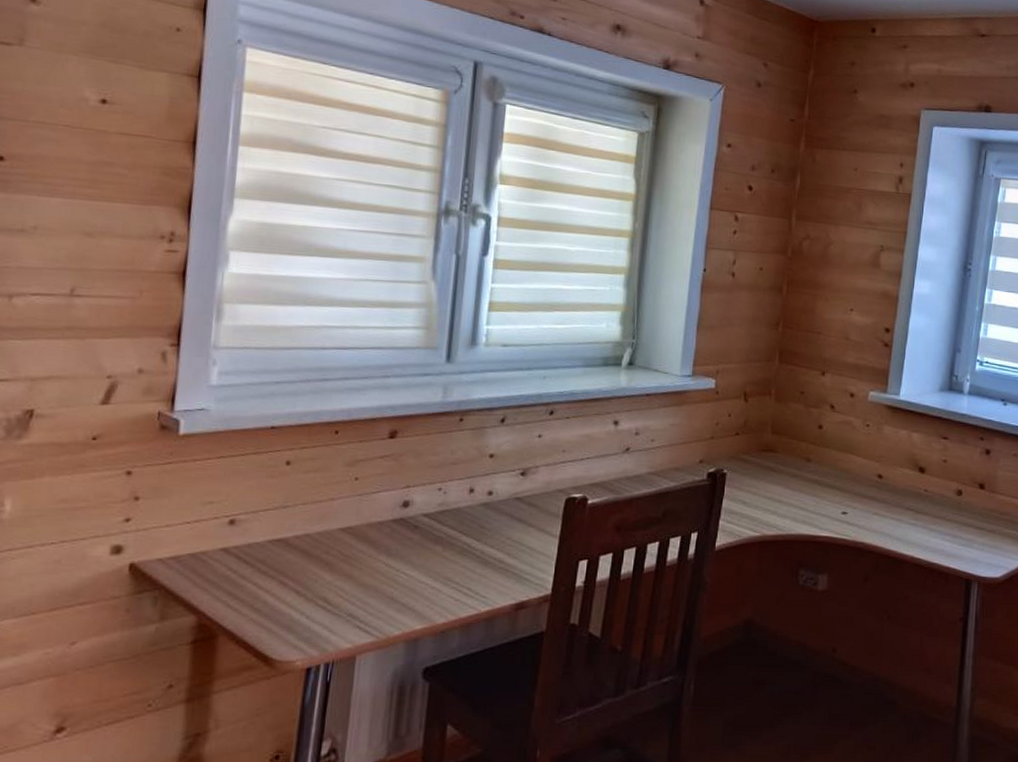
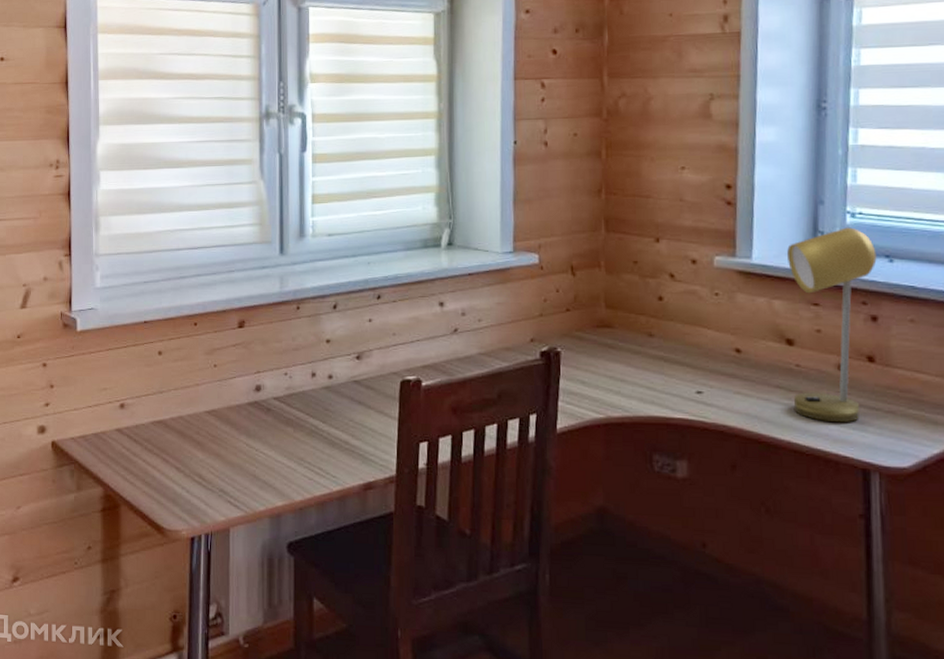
desk lamp: none [919,373,995,540] -> present [787,227,877,423]

